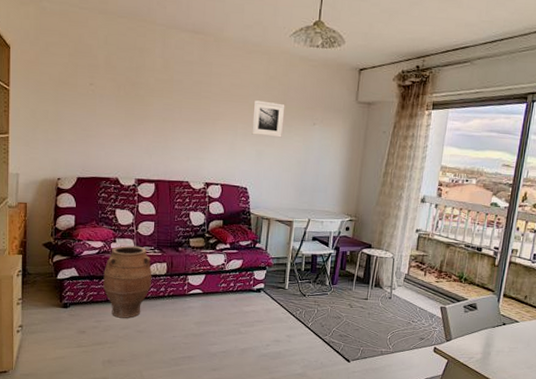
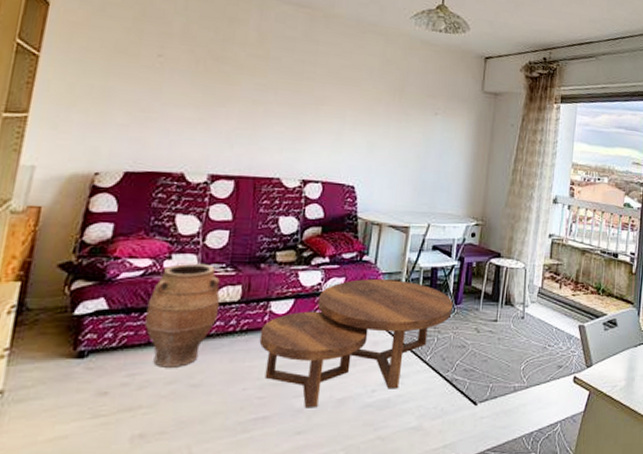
coffee table: none [182,262,330,353] -> present [259,279,453,407]
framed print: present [252,100,285,138] -> none [363,84,403,128]

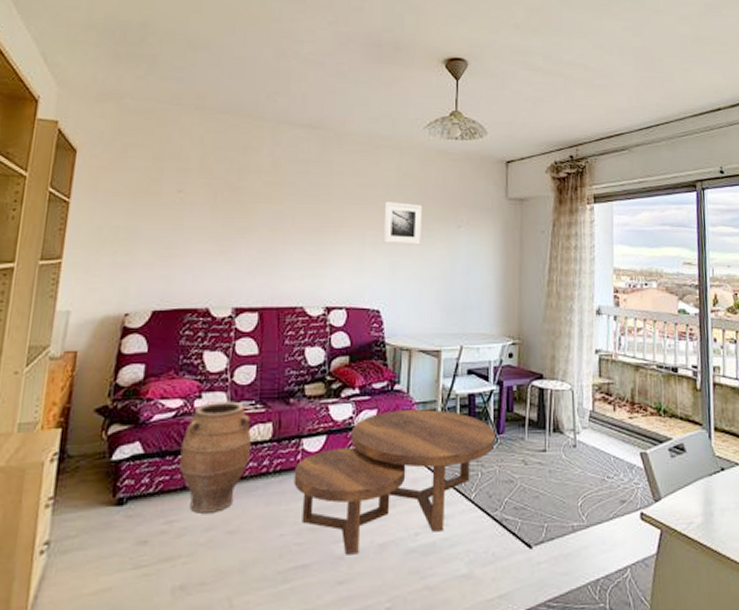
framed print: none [363,84,403,128] -> present [383,202,423,245]

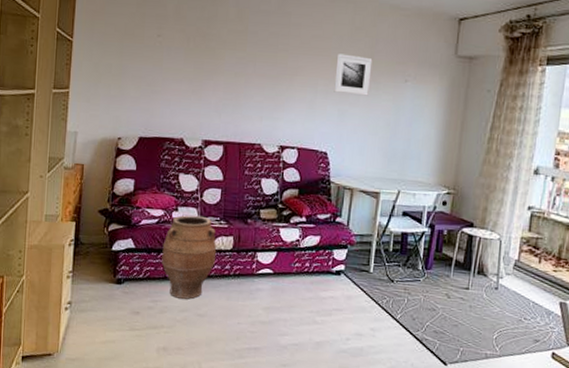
coffee table: present [294,409,495,554] -> none [249,238,423,346]

